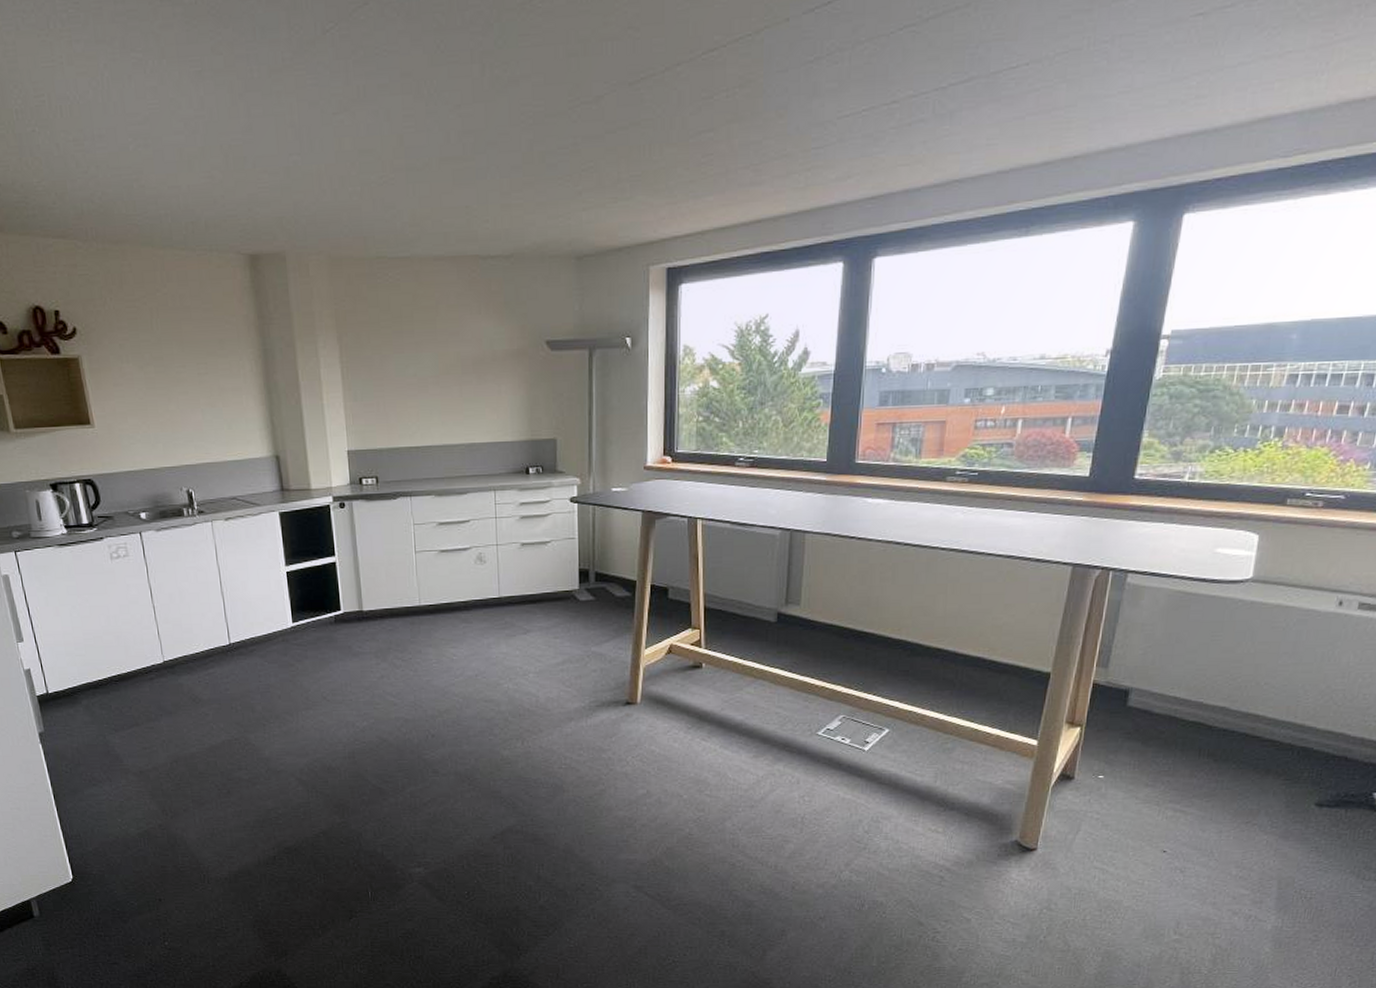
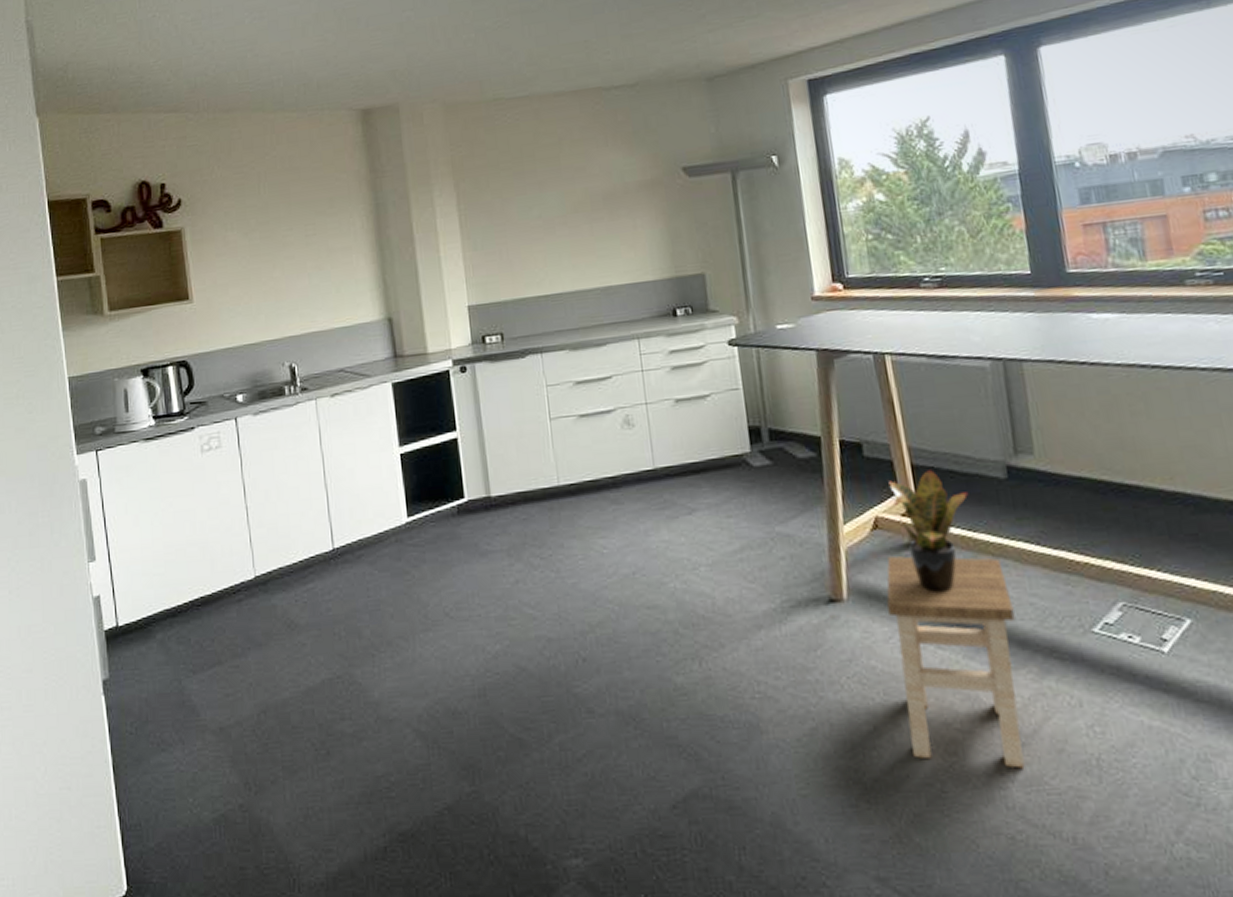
stool: none [670,674,763,822] -> present [886,556,1025,769]
potted plant: none [685,611,745,702] -> present [888,468,969,594]

